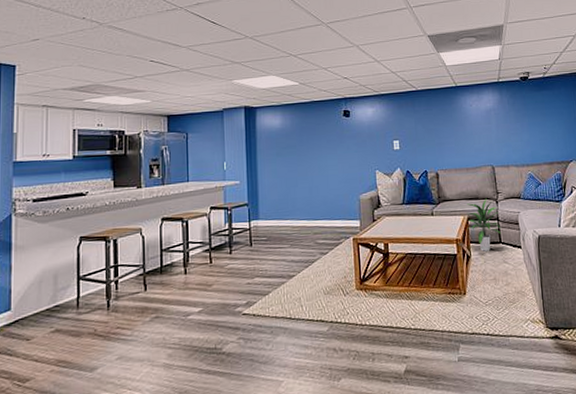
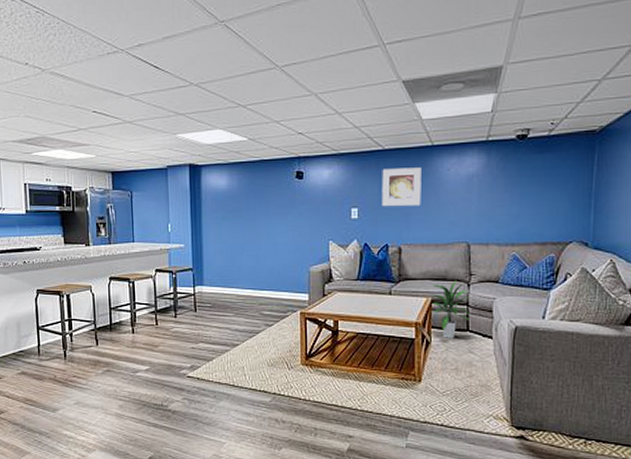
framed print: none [417,104,452,138] -> present [382,167,421,207]

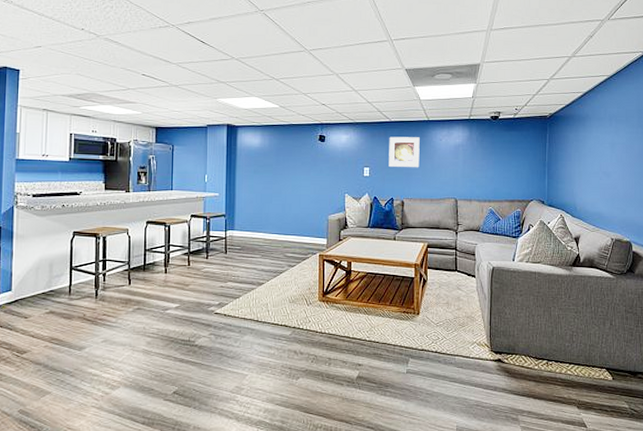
indoor plant: present [429,280,471,338] -> none [426,229,459,277]

